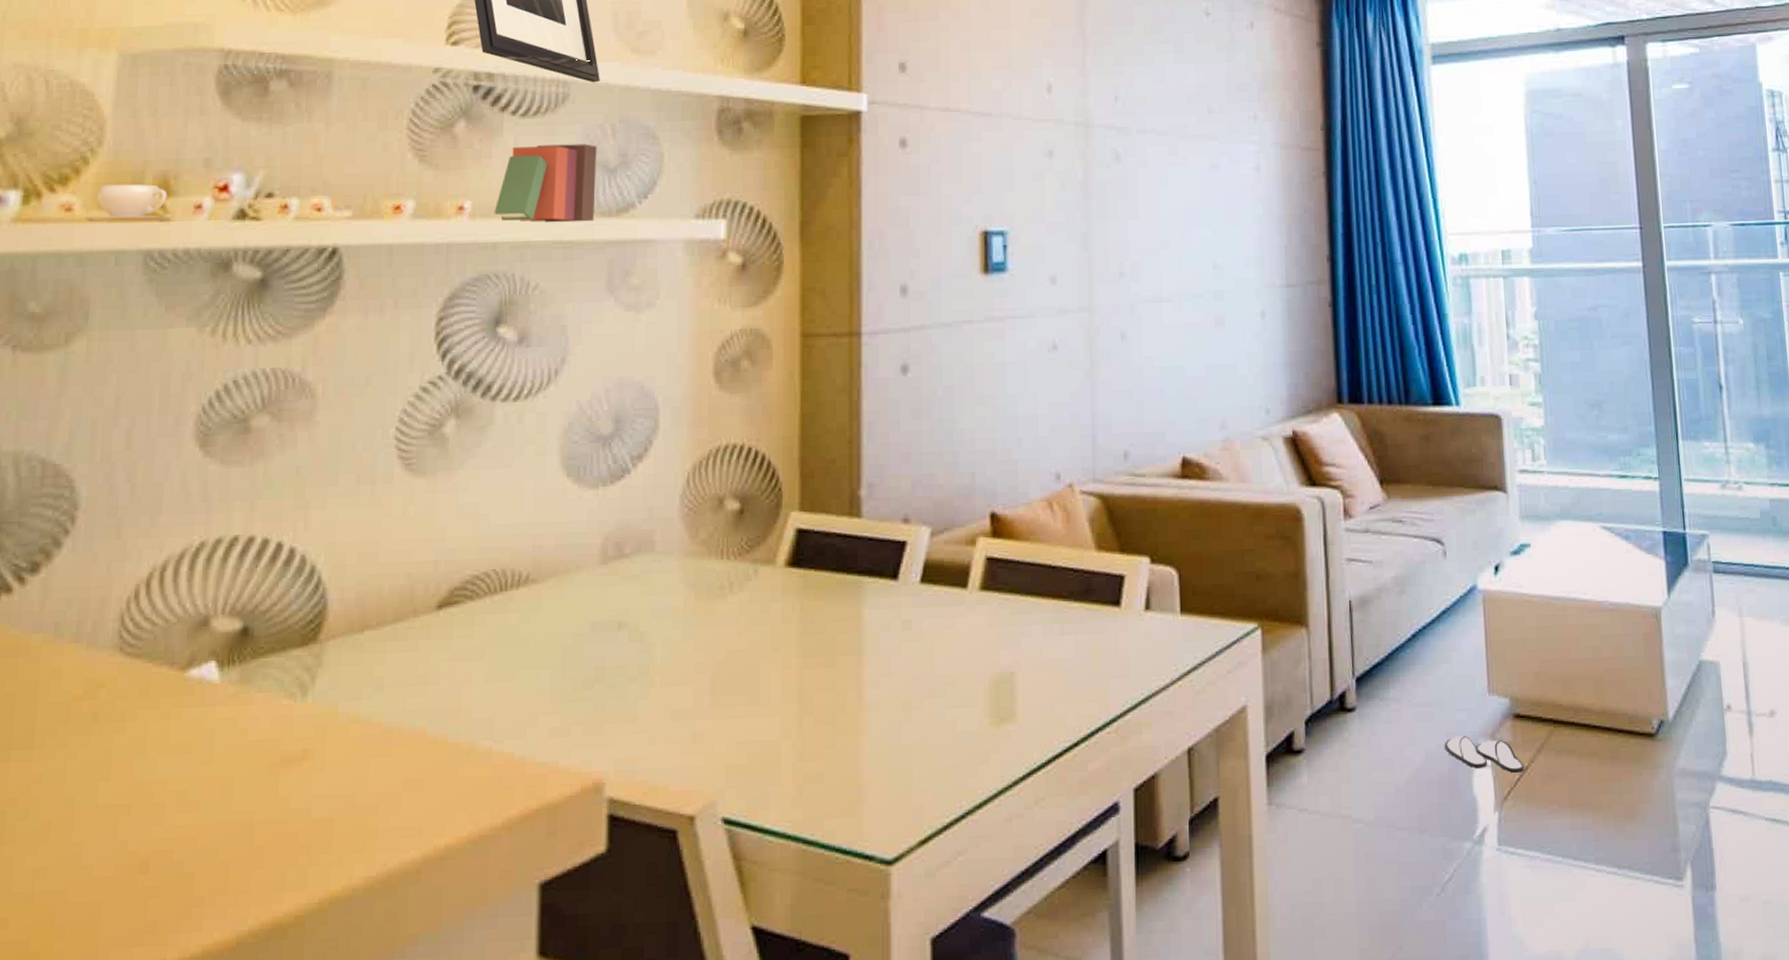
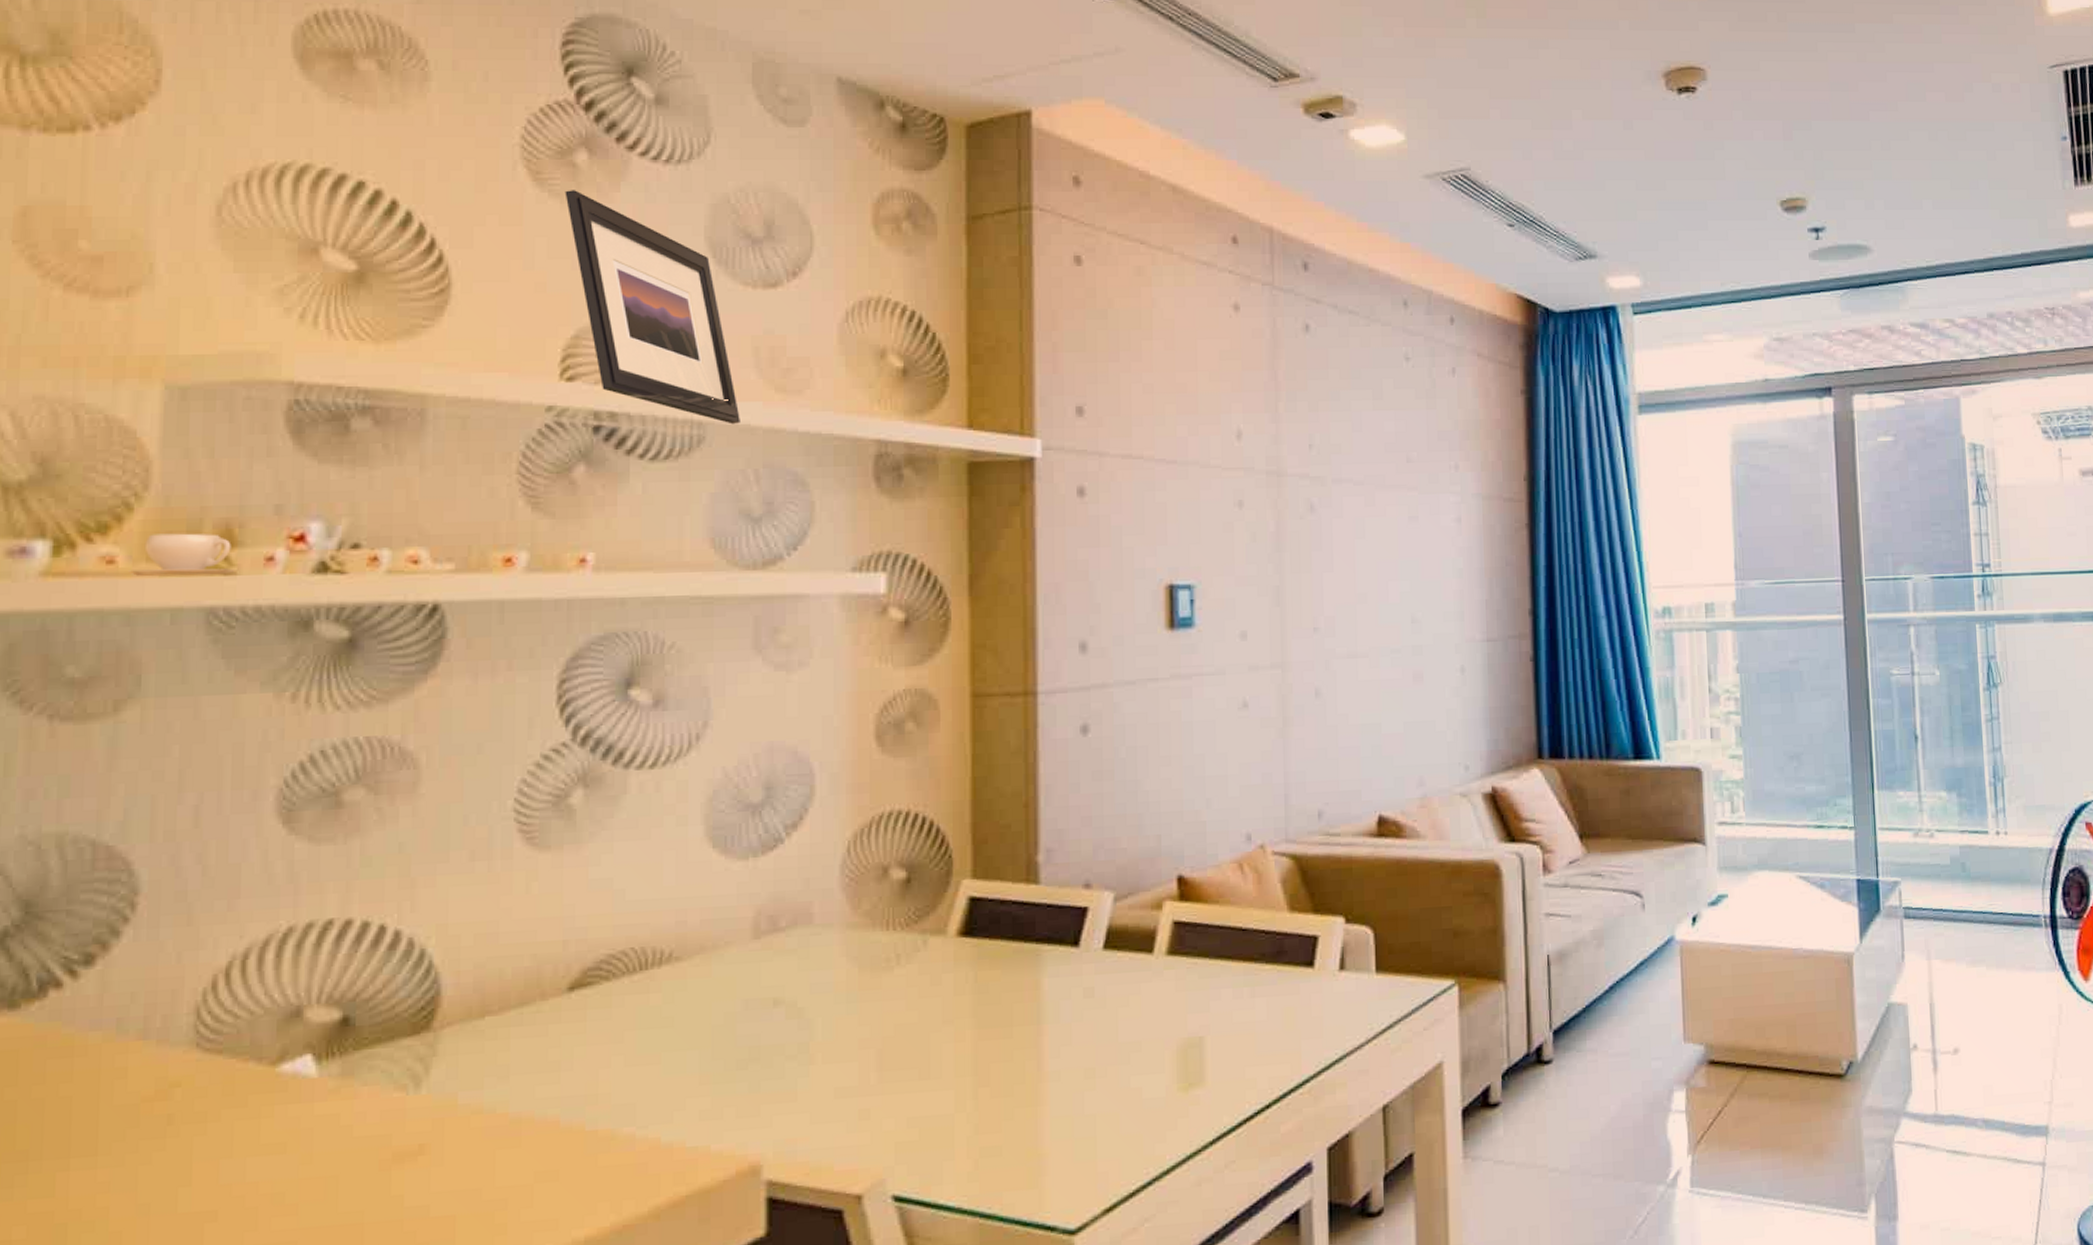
books: present [494,144,597,223] -> none [621,491,738,577]
slippers: present [1445,736,1525,773] -> none [1640,1083,1718,1117]

